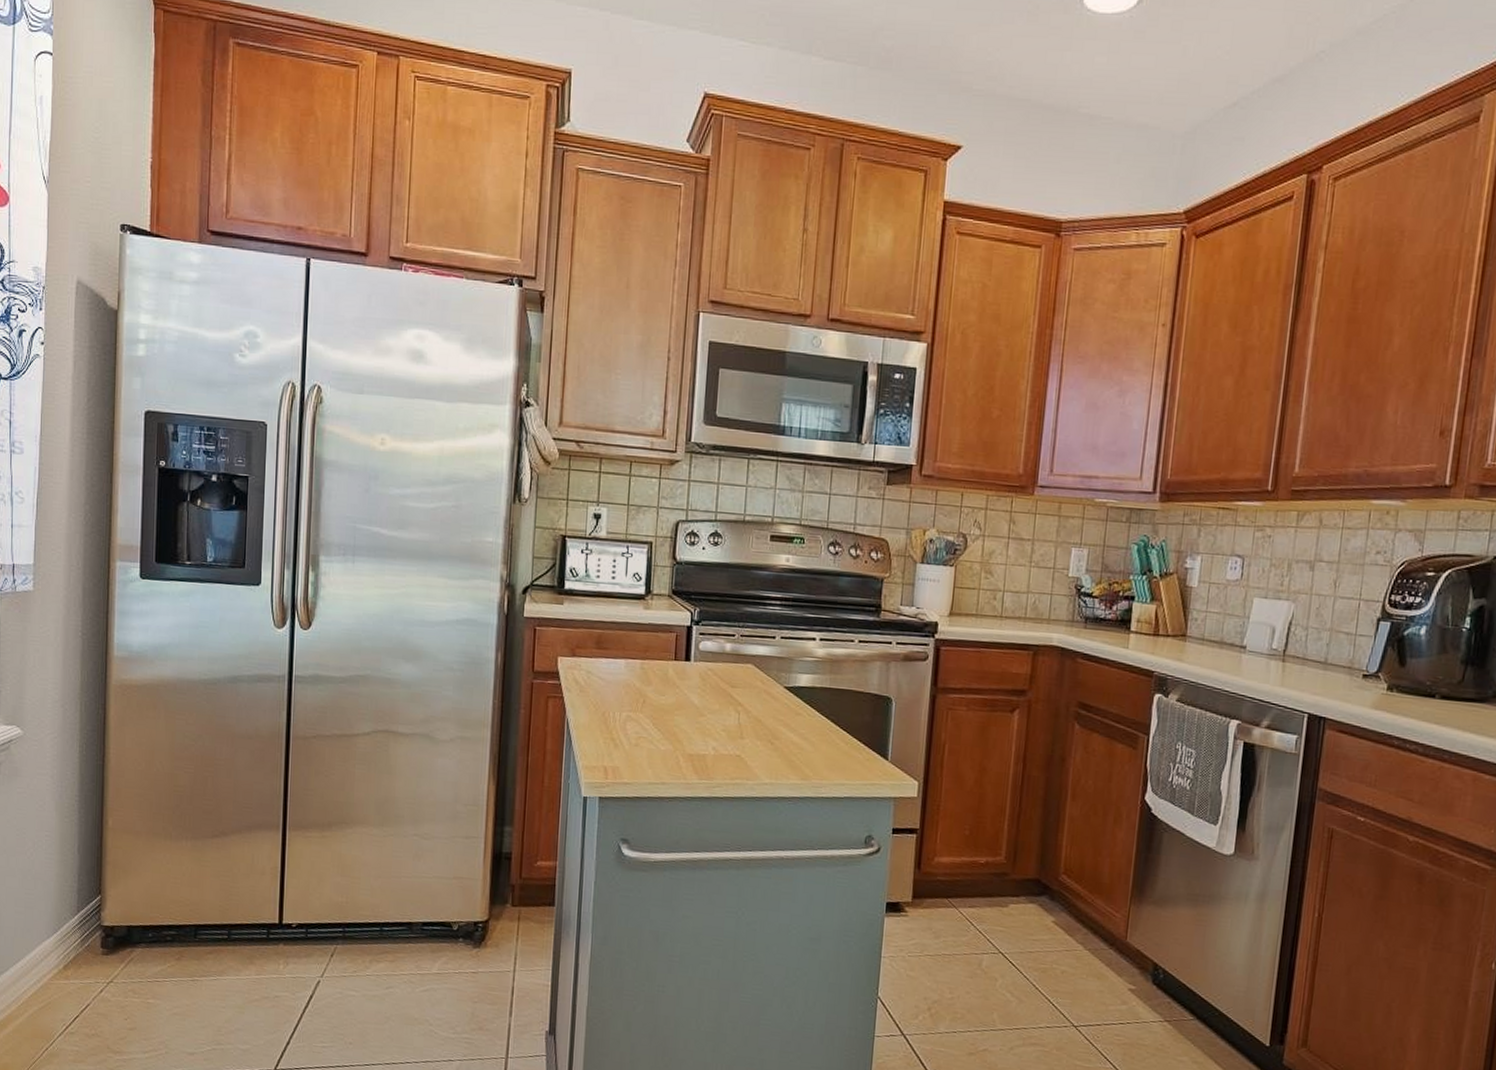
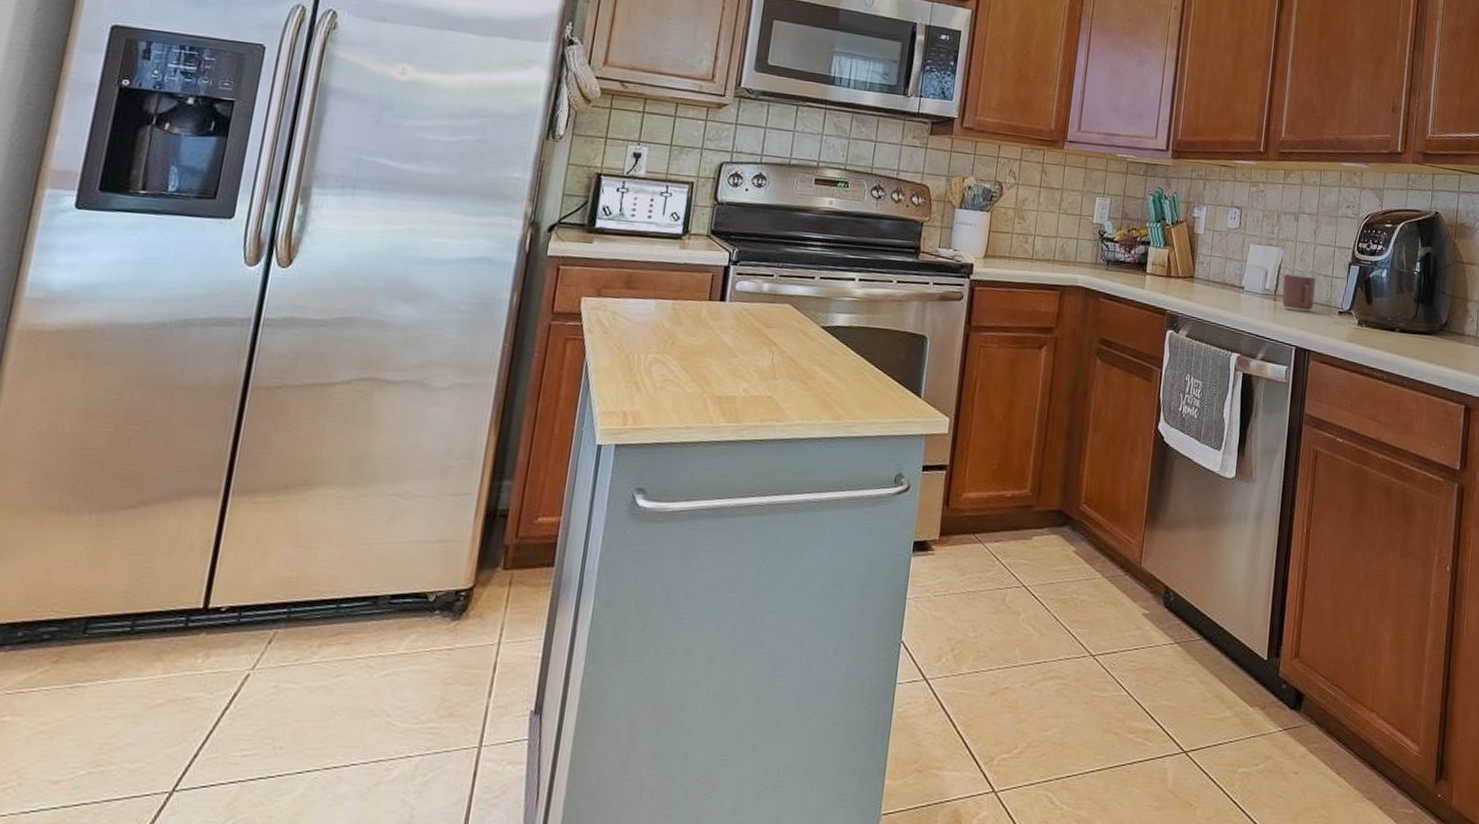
mug: none [1292,630,1335,675] -> present [1281,273,1316,312]

